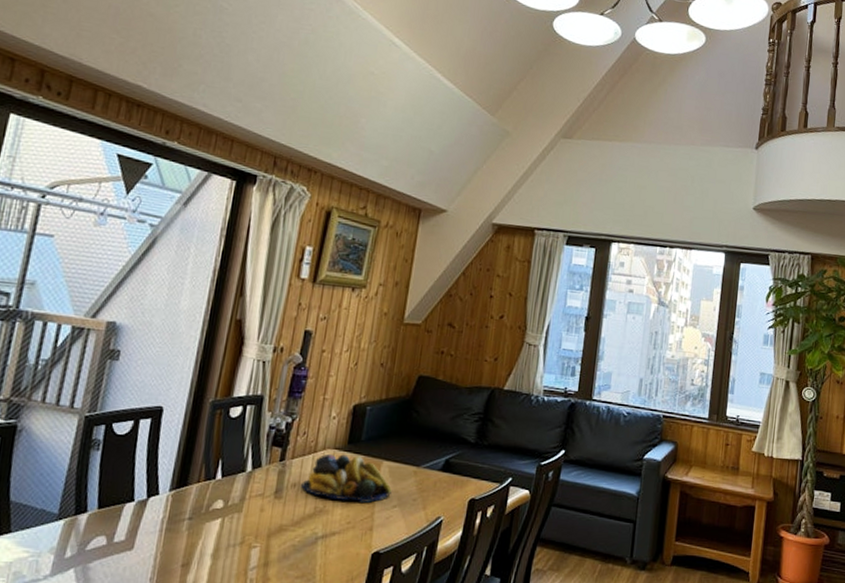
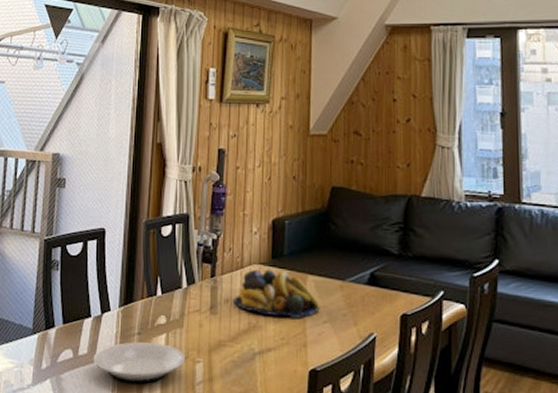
plate: none [130,527,240,571] -> present [93,342,185,384]

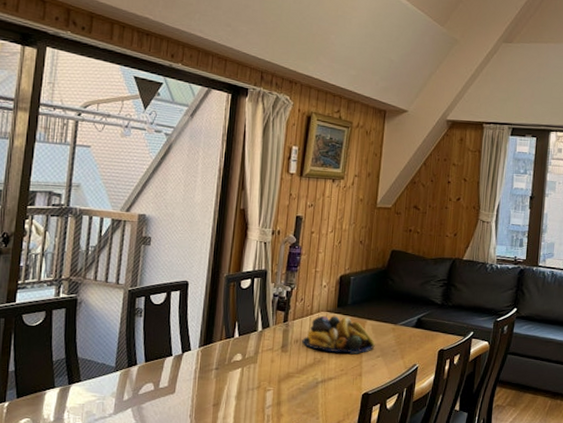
plate: present [93,342,185,384] -> none [173,375,257,409]

